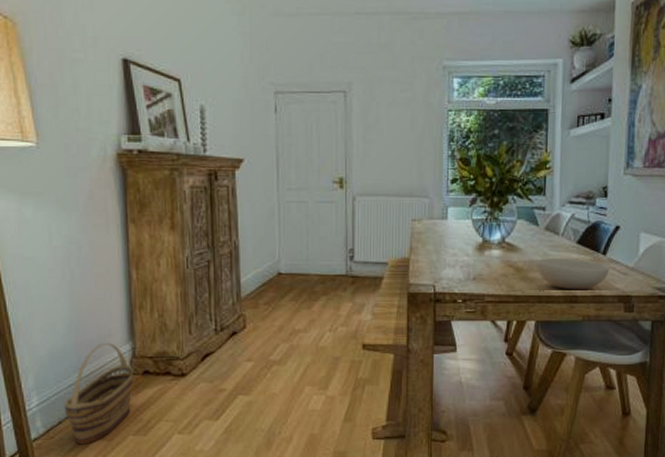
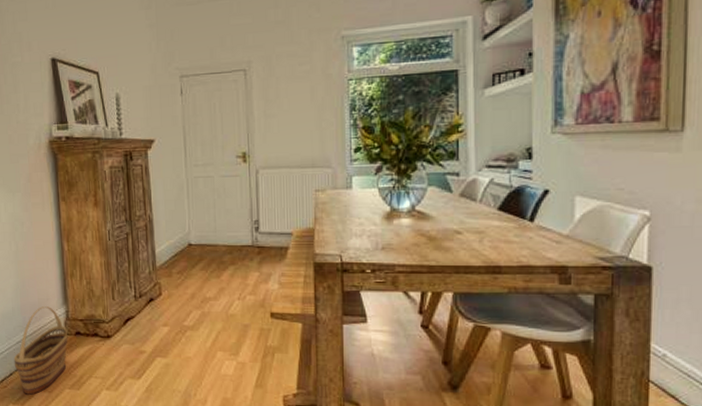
bowl: present [536,258,610,290] -> none [451,226,539,260]

